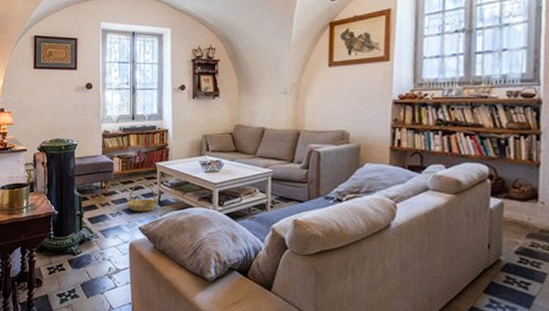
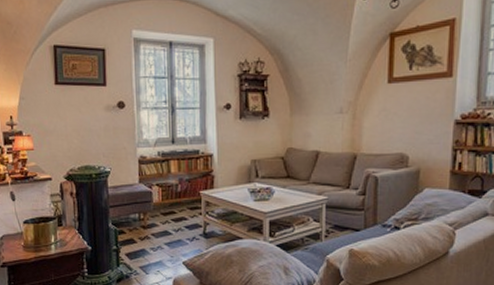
basket: present [127,182,158,212] -> none [169,212,204,245]

